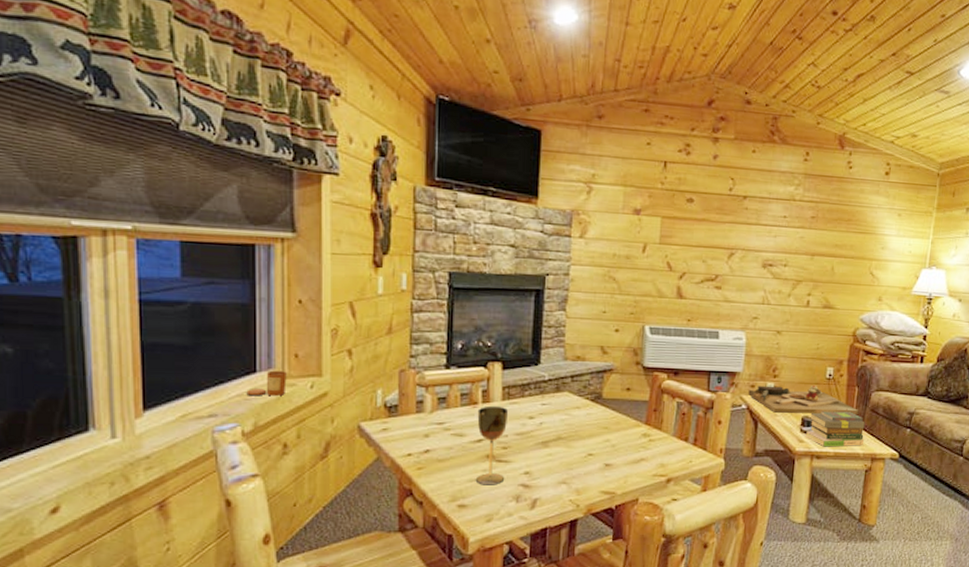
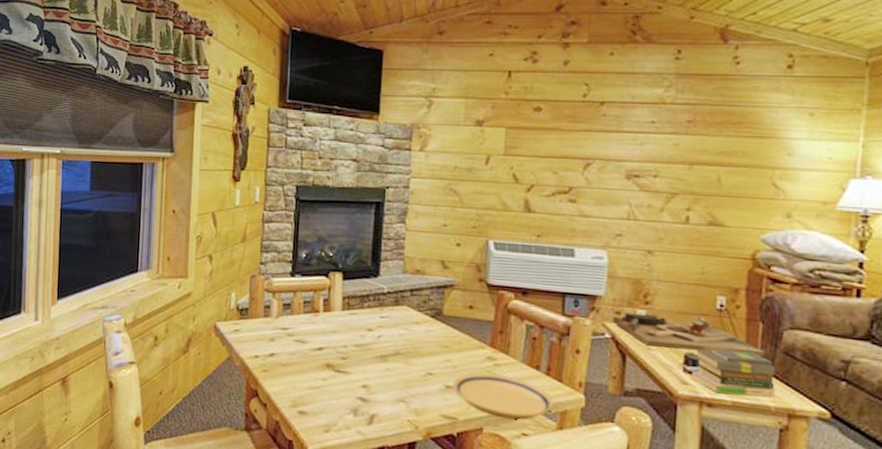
candle: present [246,370,287,397] -> none [130,271,161,294]
wineglass: present [475,405,508,485] -> none [315,314,347,395]
plate: none [612,449,699,488] -> present [453,372,554,420]

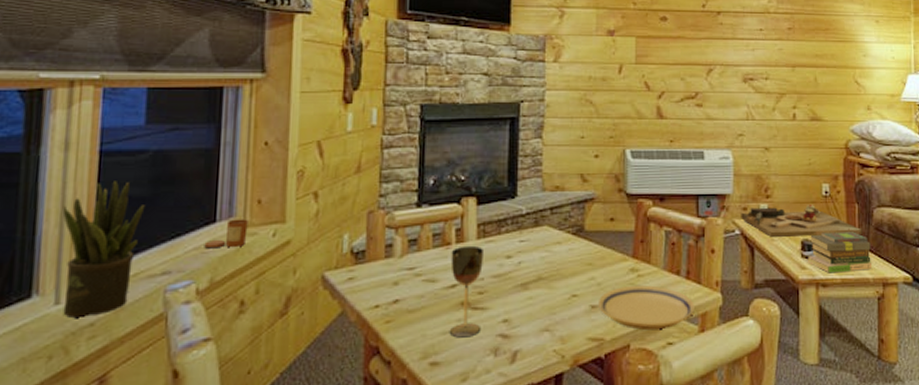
potted plant: none [38,233,91,333] -> present [62,181,146,318]
candle: none [130,271,161,294] -> present [204,219,248,249]
wineglass: none [315,314,347,395] -> present [449,245,483,338]

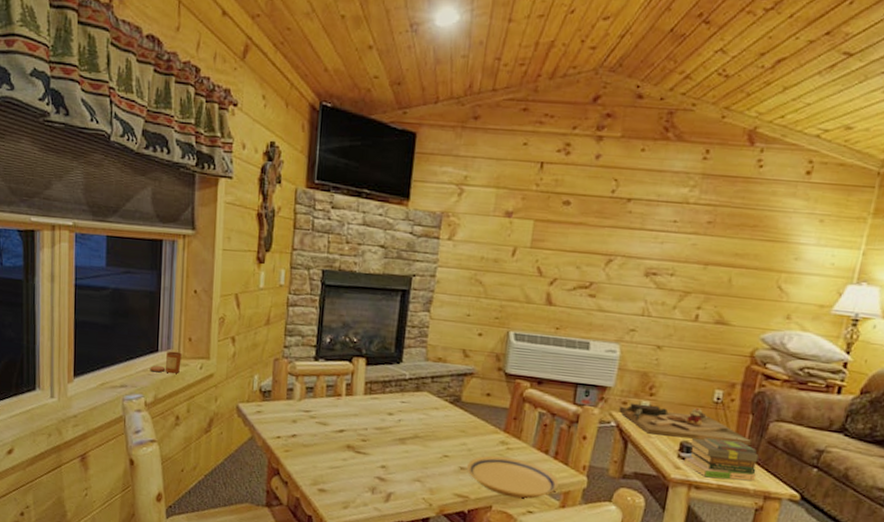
potted plant: present [62,181,146,318] -> none [52,310,108,411]
wineglass: present [449,245,483,338] -> none [335,398,369,475]

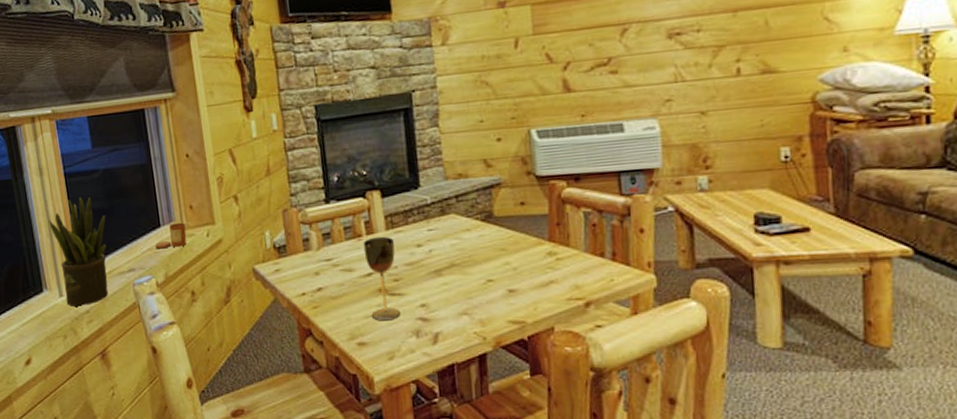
potted plant: none [52,310,108,411] -> present [48,197,109,307]
wineglass: none [335,398,369,475] -> present [363,236,400,321]
plate: present [467,455,559,499] -> none [516,268,624,314]
decorative tray: present [619,403,753,445] -> none [674,173,839,212]
books: present [684,437,759,481] -> none [764,200,853,249]

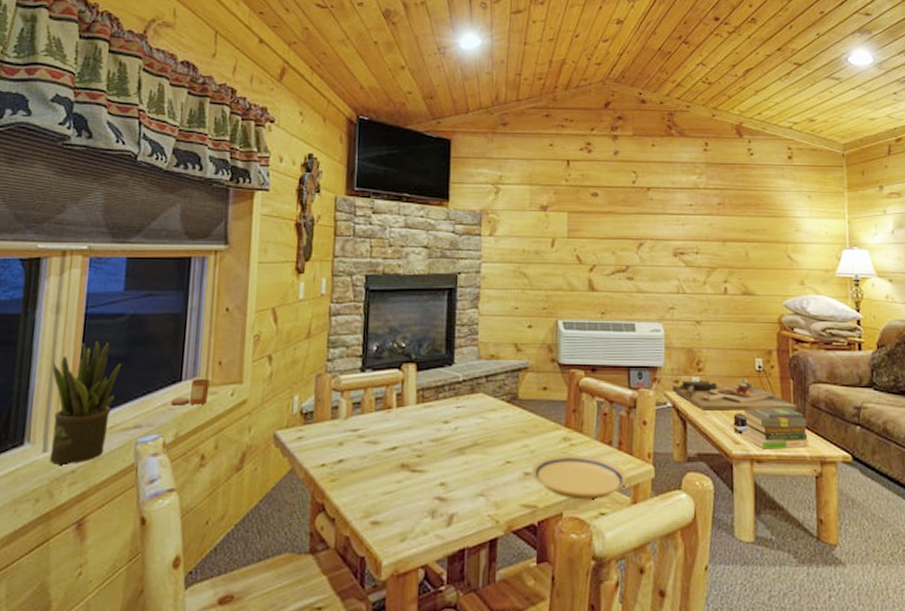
wineglass: present [363,236,400,321] -> none [389,410,422,499]
plate: none [516,268,624,314] -> present [532,455,627,500]
decorative tray: none [674,173,839,212] -> present [672,379,798,411]
books: none [764,200,853,249] -> present [742,407,808,449]

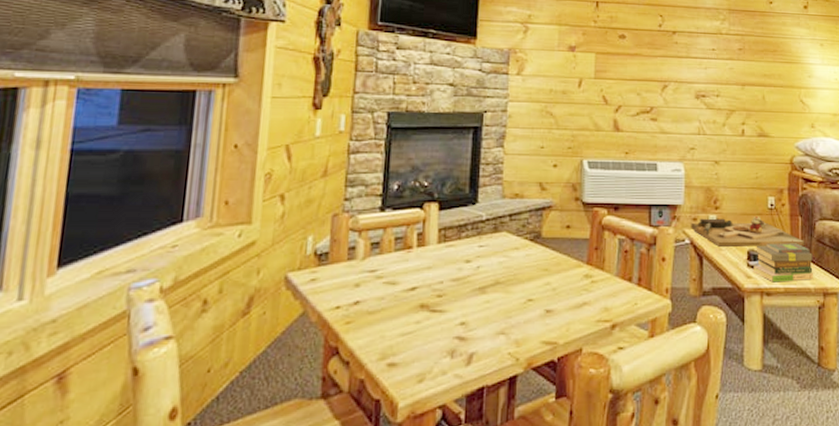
potted plant: present [49,341,122,464] -> none [25,179,114,314]
candle: present [171,379,210,406] -> none [170,219,215,248]
plate: present [532,455,627,500] -> none [553,291,645,335]

